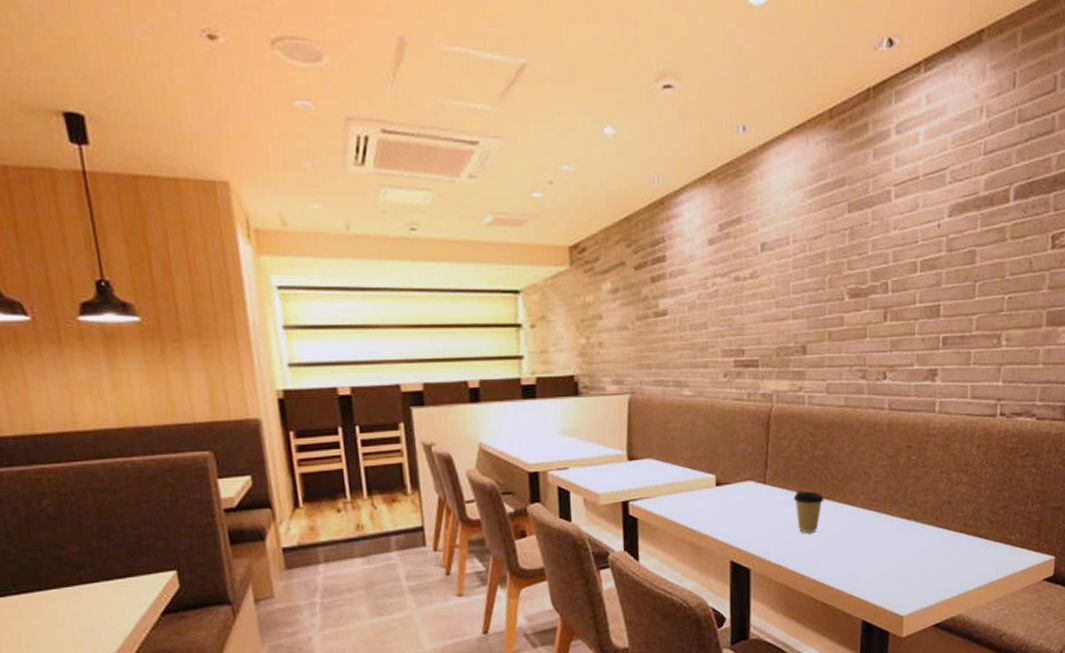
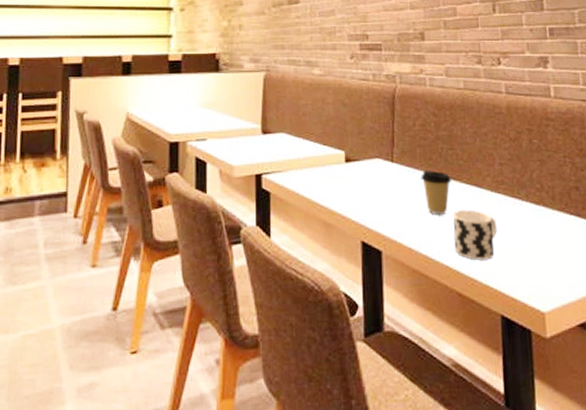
cup: none [822,527,866,573] -> present [453,209,497,260]

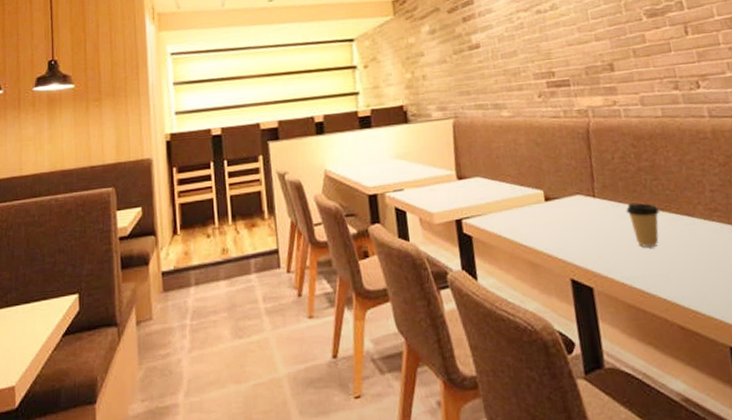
cup: present [453,209,497,260] -> none [666,240,716,292]

